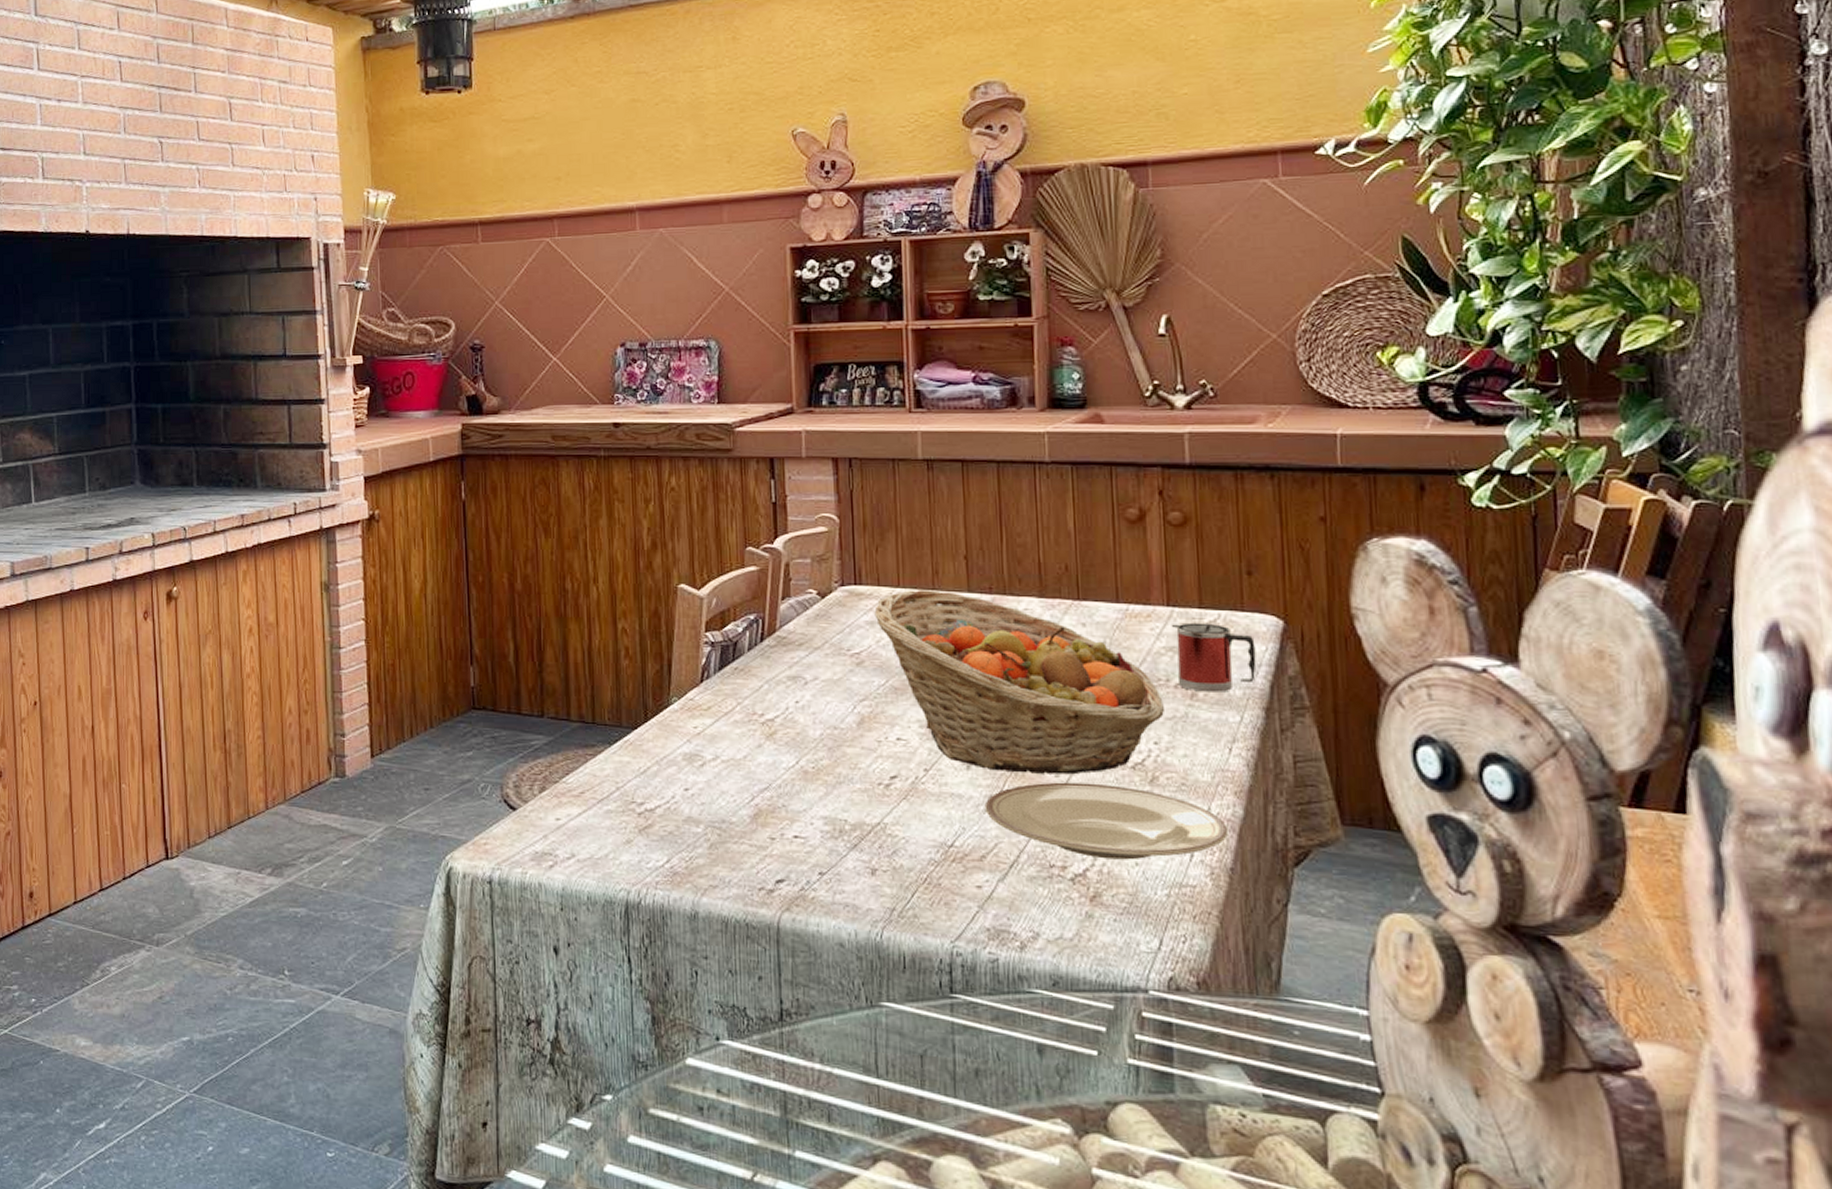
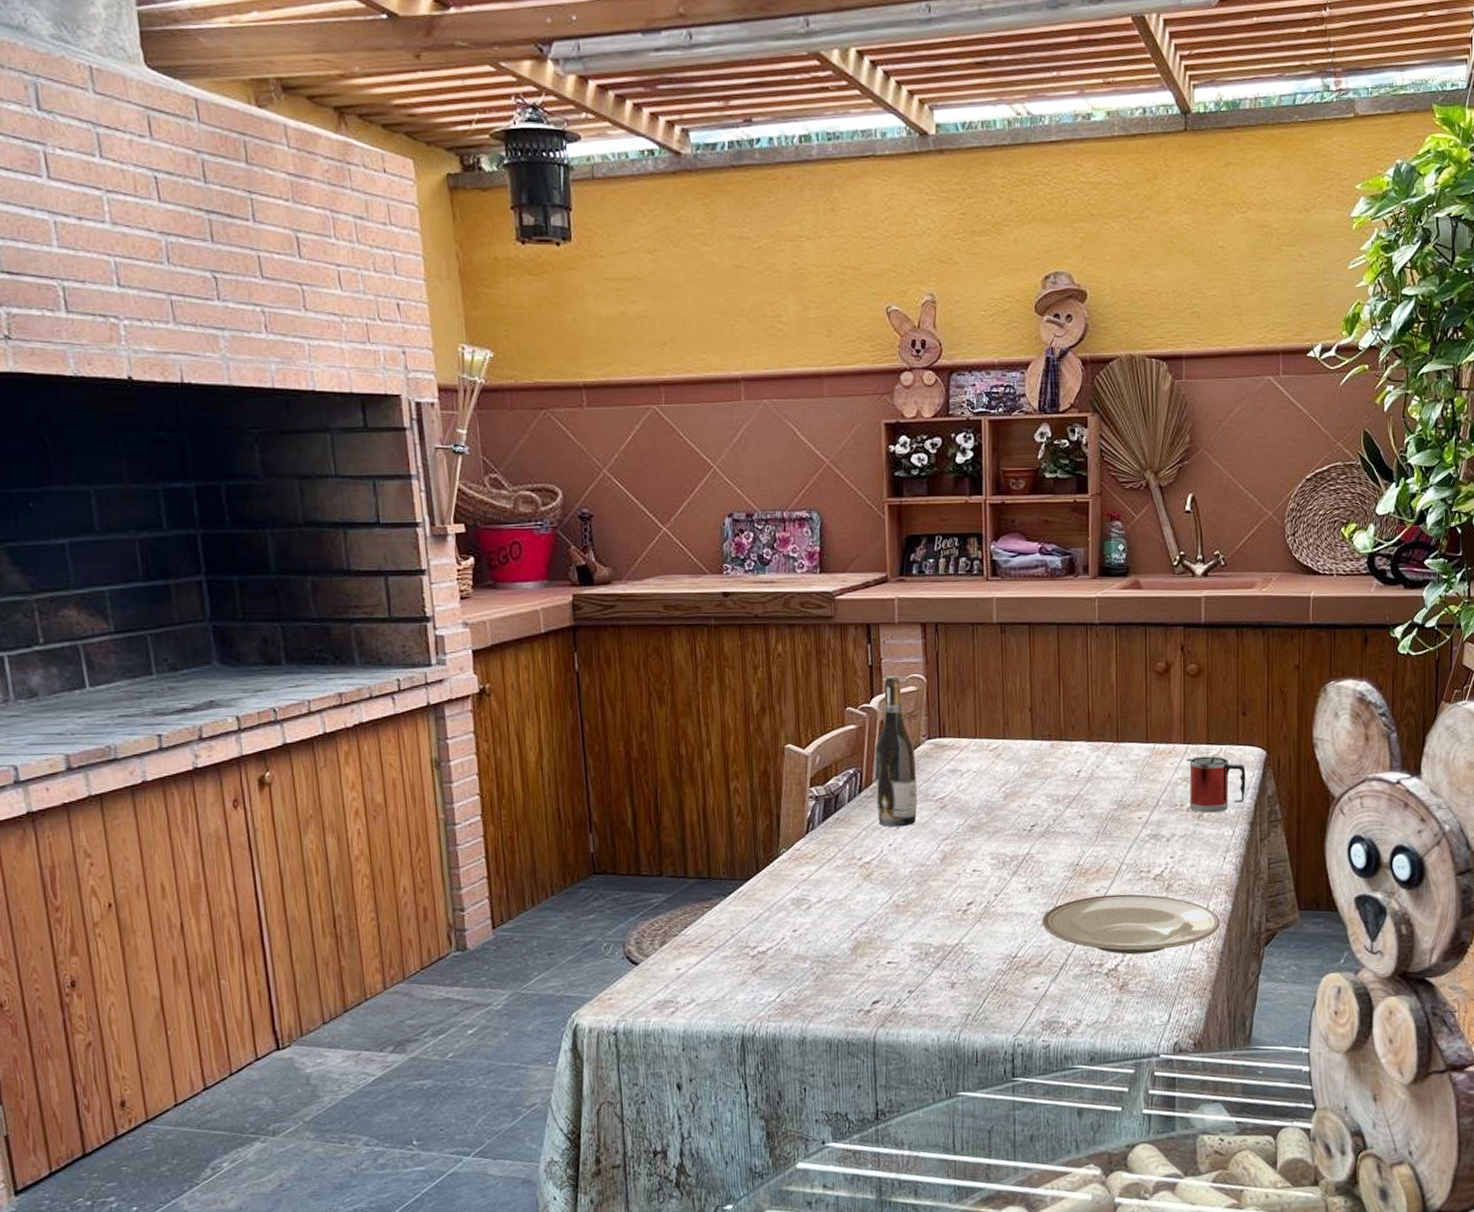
wine bottle: none [779,514,830,683] -> present [875,675,918,827]
fruit basket: present [874,590,1164,775] -> none [956,739,1178,891]

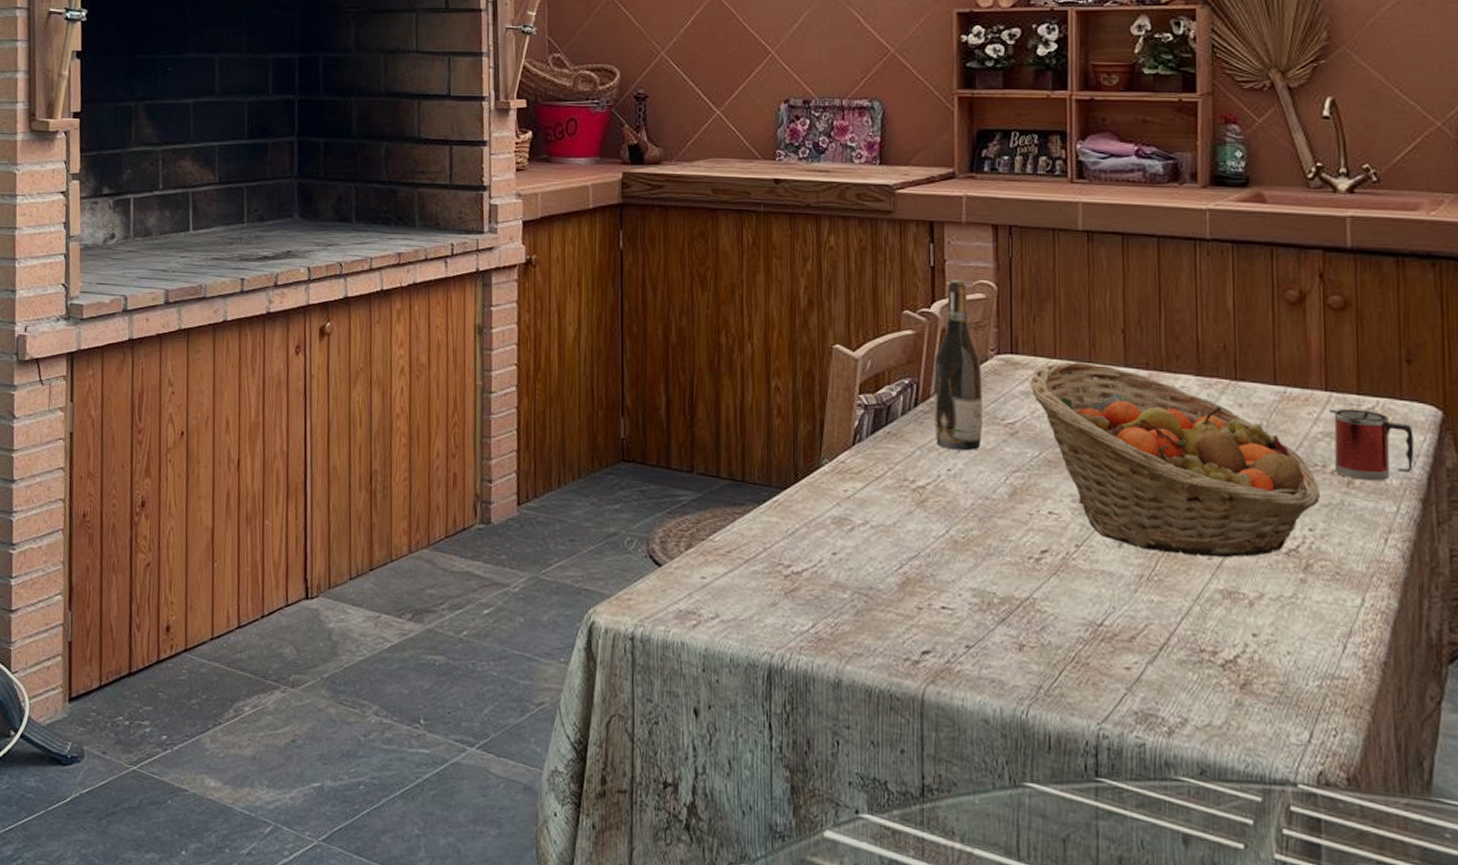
fruit basket: none [956,739,1178,891] -> present [1030,361,1320,558]
plate: present [1042,894,1221,955] -> none [1135,565,1383,649]

